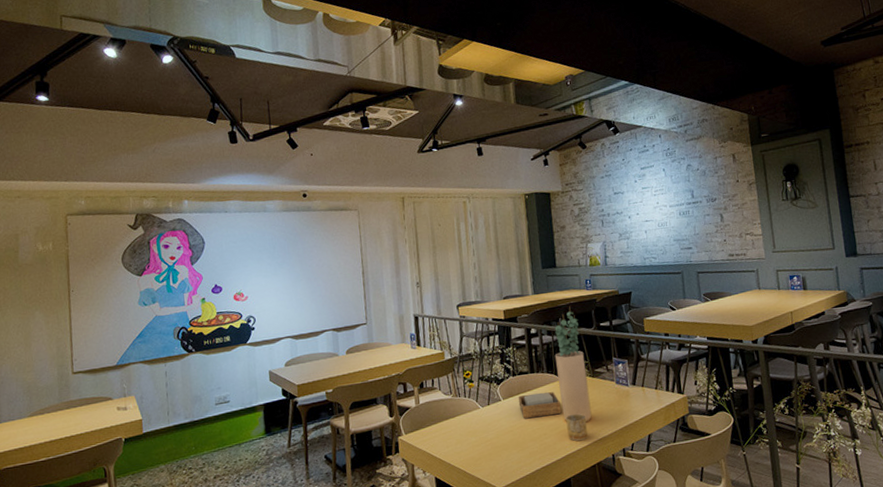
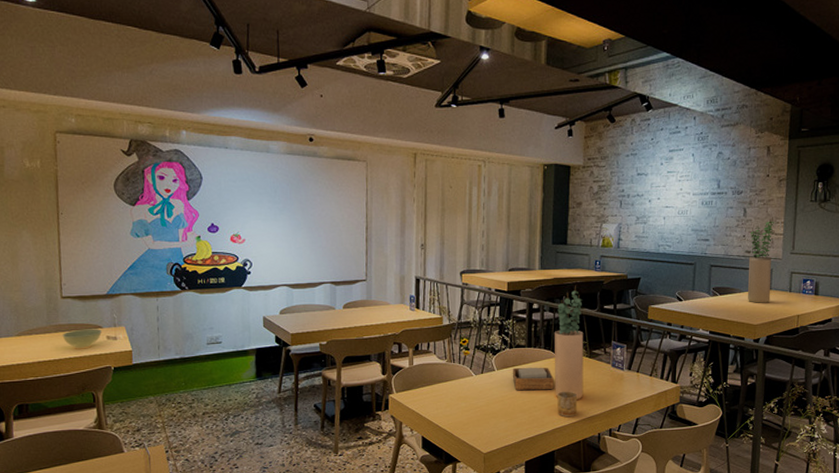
bowl: none [73,401,112,424] -> present [62,329,102,349]
vase: none [731,219,761,305] -> present [747,217,774,303]

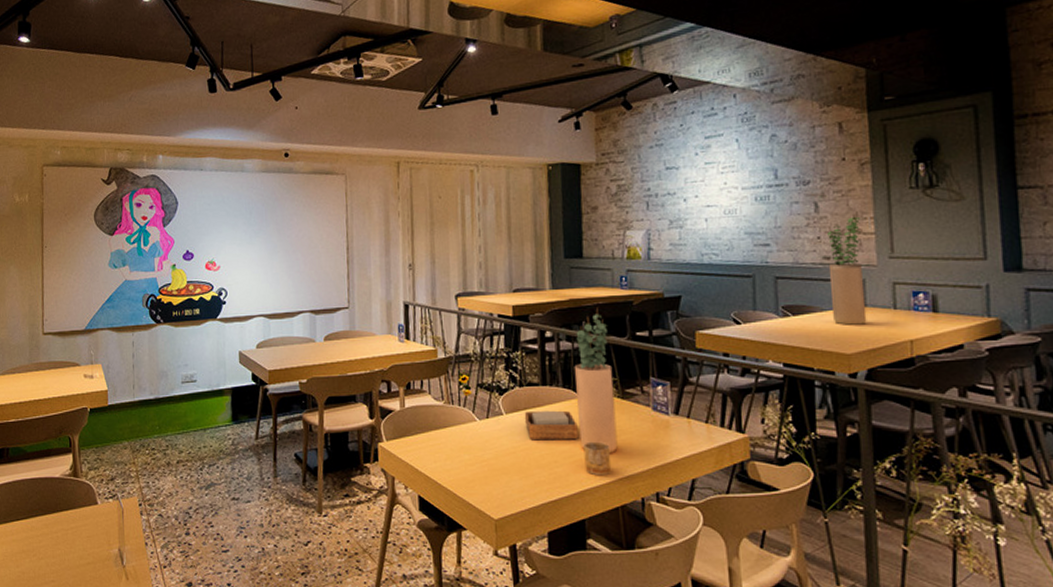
bowl: present [62,329,102,349] -> none [42,366,79,389]

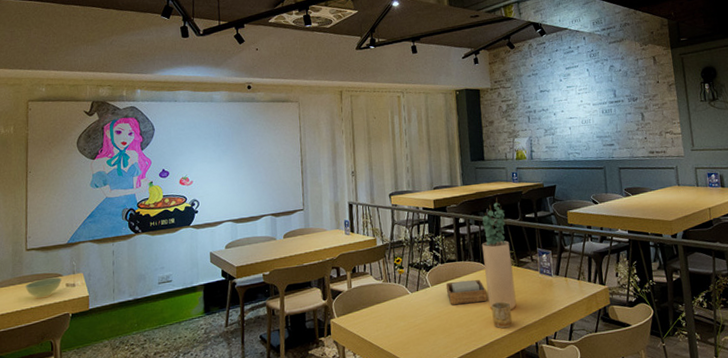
bowl: none [42,366,79,389] -> present [25,277,62,299]
vase: present [827,212,867,325] -> none [651,119,681,200]

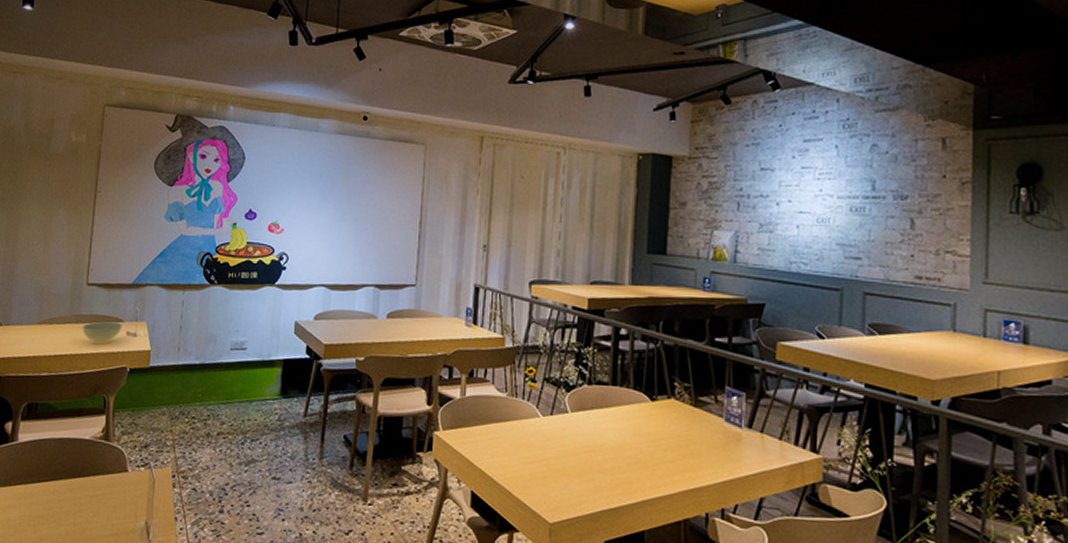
napkin holder: present [445,279,487,305] -> none [590,411,645,446]
vase: present [481,198,517,311] -> none [646,309,687,464]
mug: present [491,301,513,329] -> none [649,449,678,486]

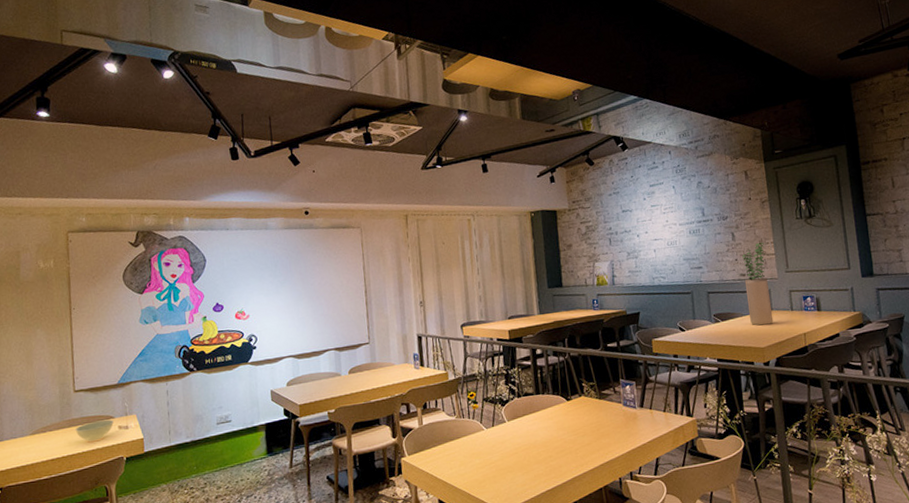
vase: none [919,232,956,351] -> present [742,238,774,326]

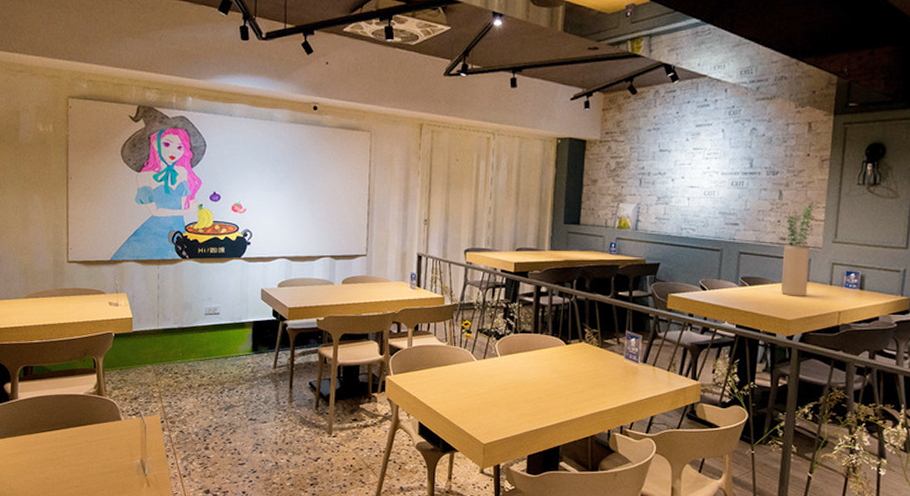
bowl: present [75,419,114,443] -> none [67,294,104,314]

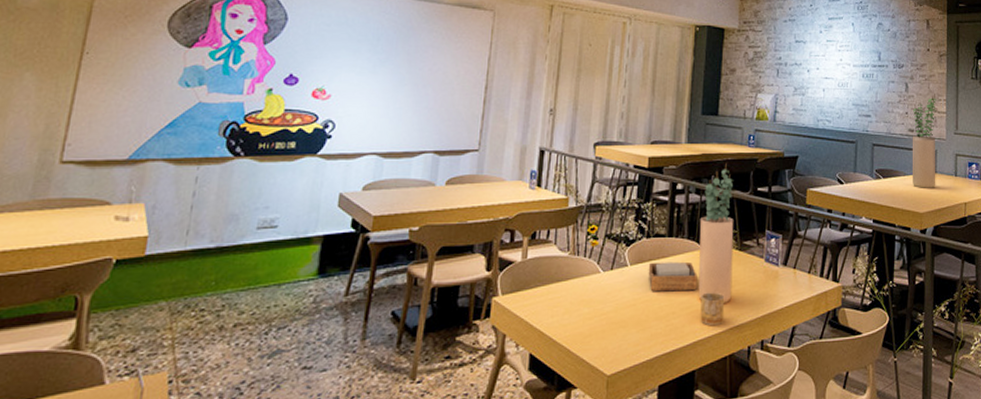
napkin holder: none [516,354,561,380] -> present [648,261,697,291]
vase: none [562,269,596,393] -> present [698,163,734,304]
mug: none [564,382,587,411] -> present [700,292,725,326]

